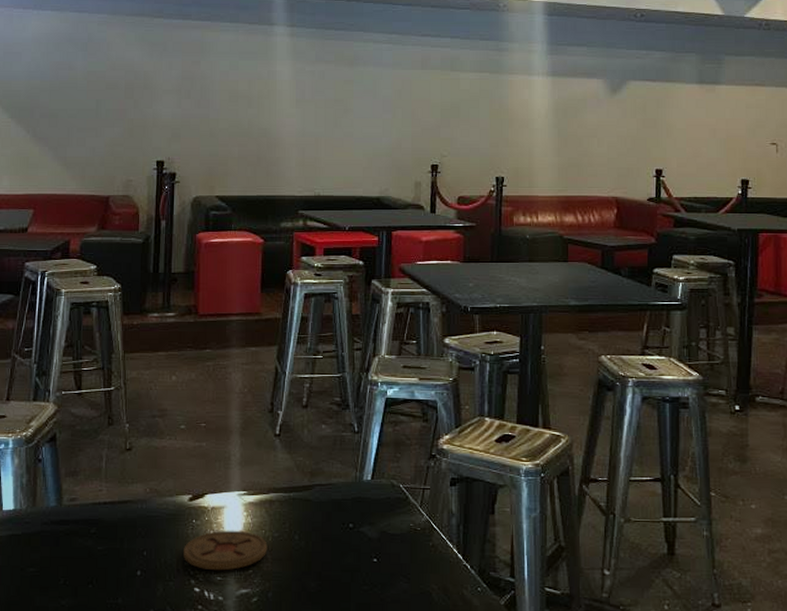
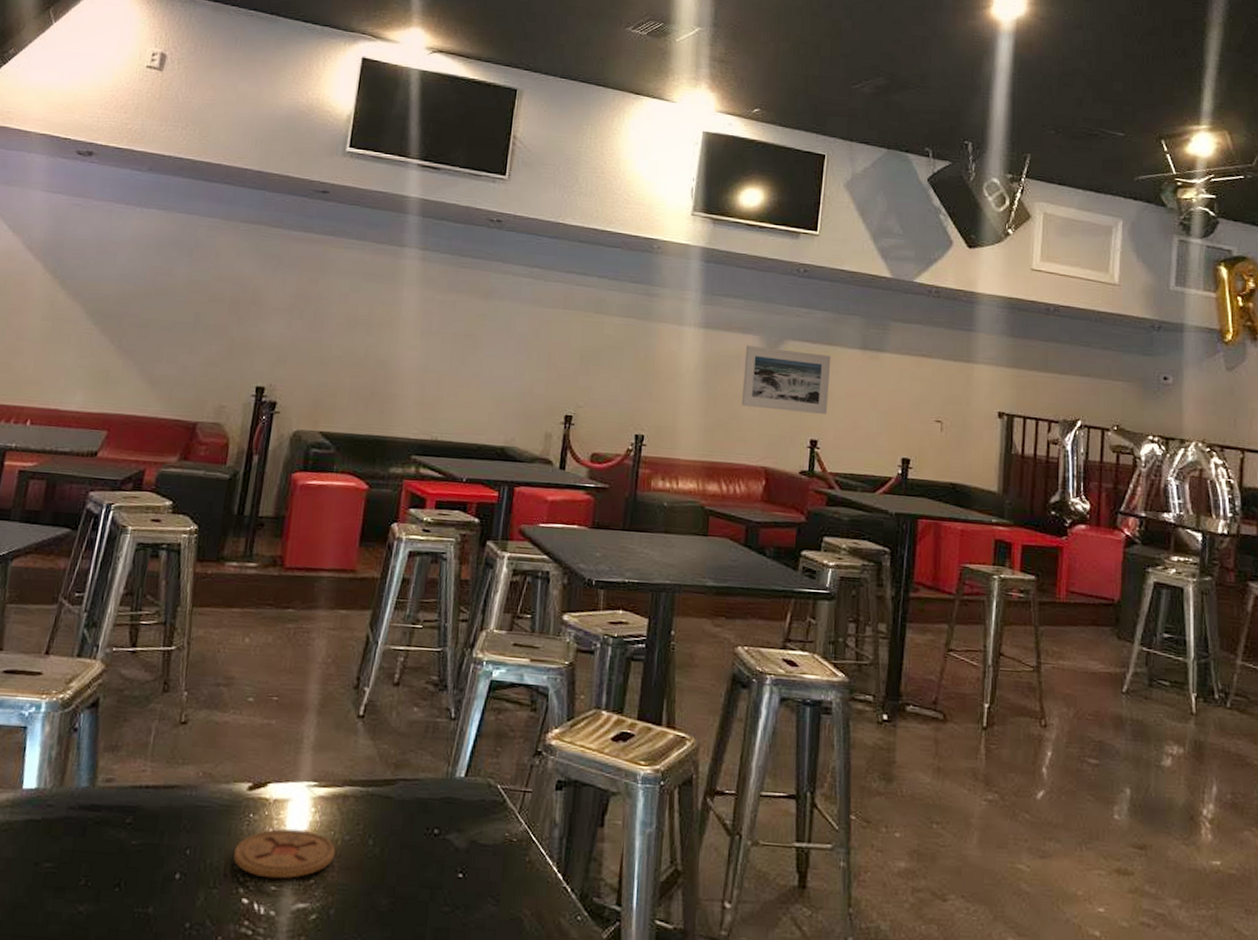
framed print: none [591,88,671,145] -> present [742,344,831,414]

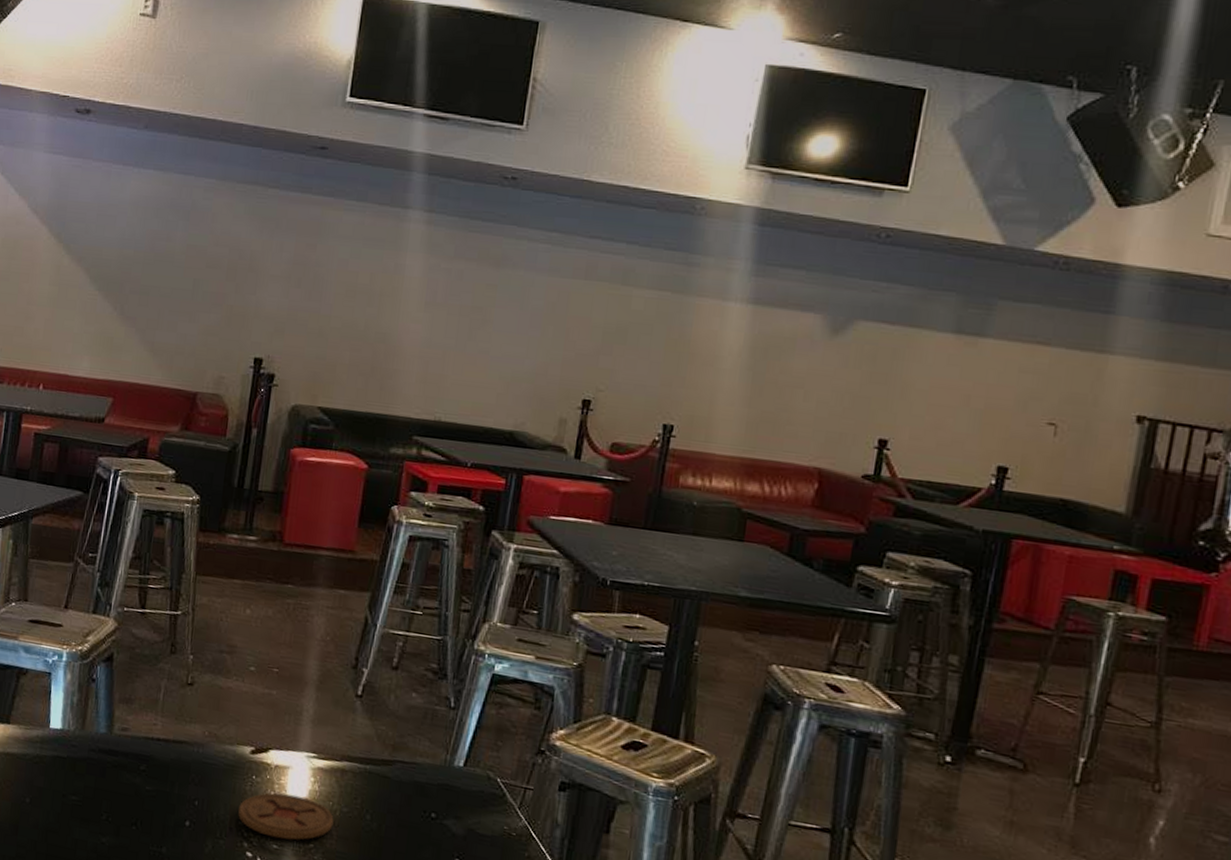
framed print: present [742,344,831,414] -> none [795,324,914,410]

